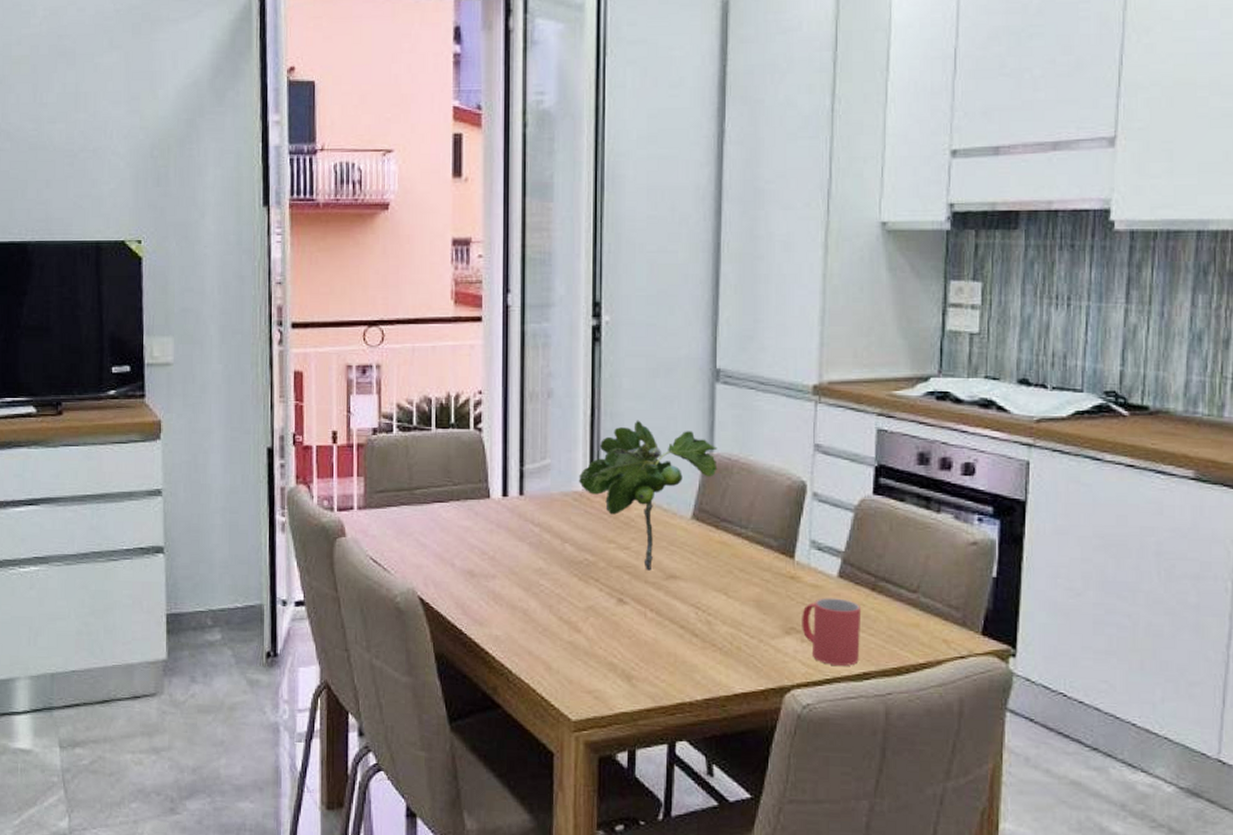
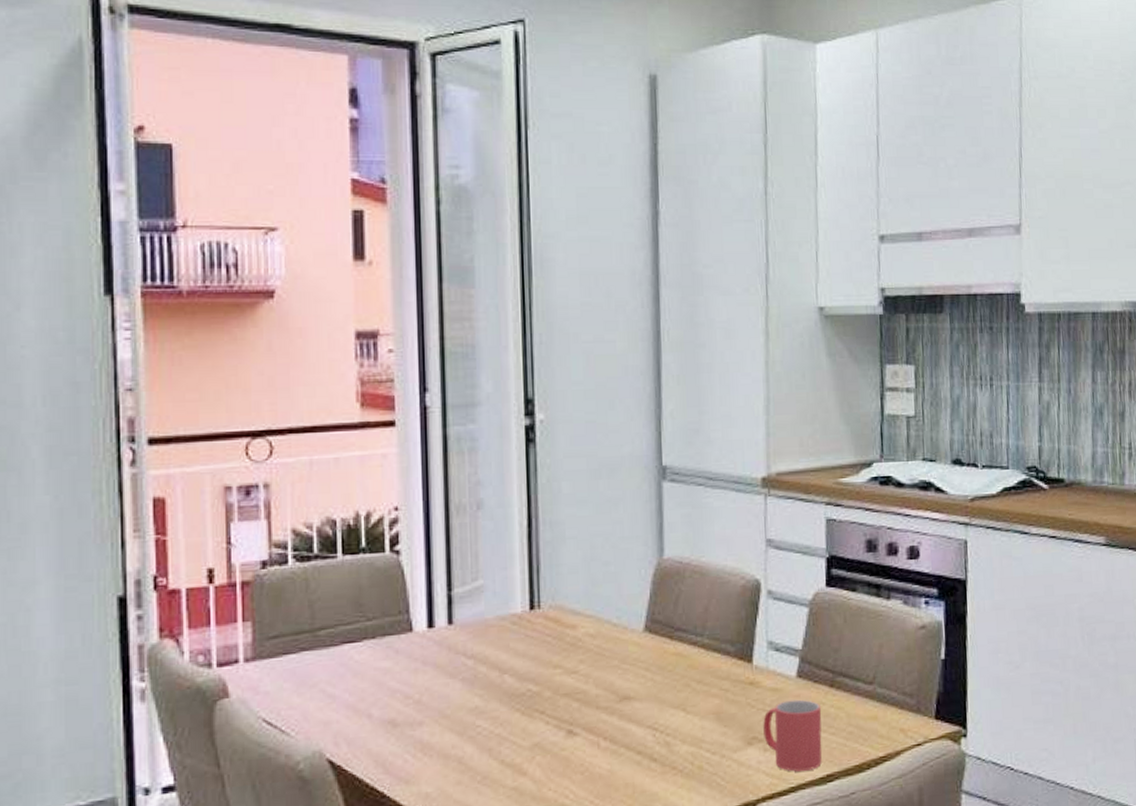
plant: present [578,420,718,571] -> none [516,527,669,695]

